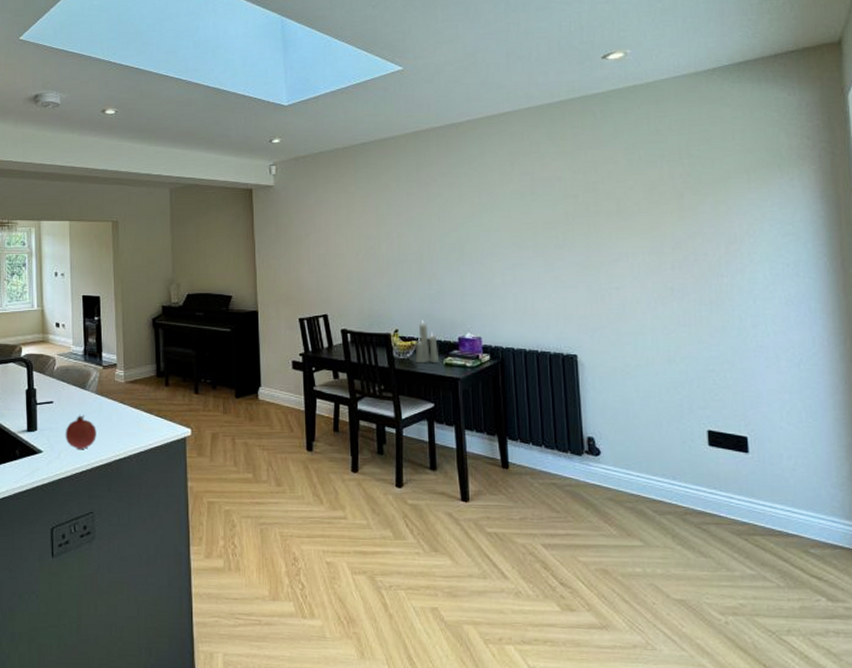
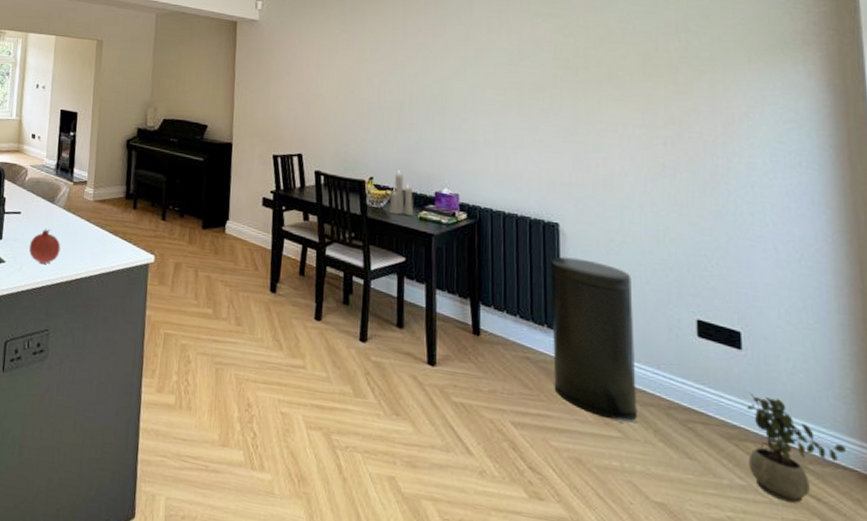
pedal bin: none [570,386,657,533] -> present [550,256,638,425]
potted plant: none [755,491,843,584] -> present [747,392,846,503]

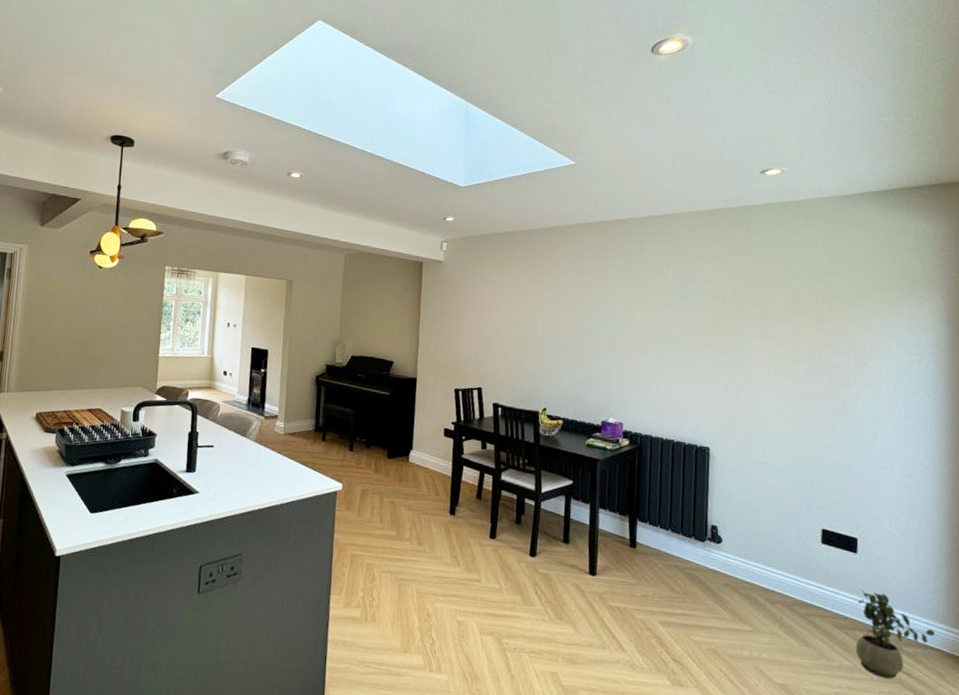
fruit: present [28,228,61,264] -> none [221,460,253,494]
candle: present [388,170,414,216] -> none [559,401,582,444]
pedal bin: present [550,256,638,425] -> none [698,477,769,620]

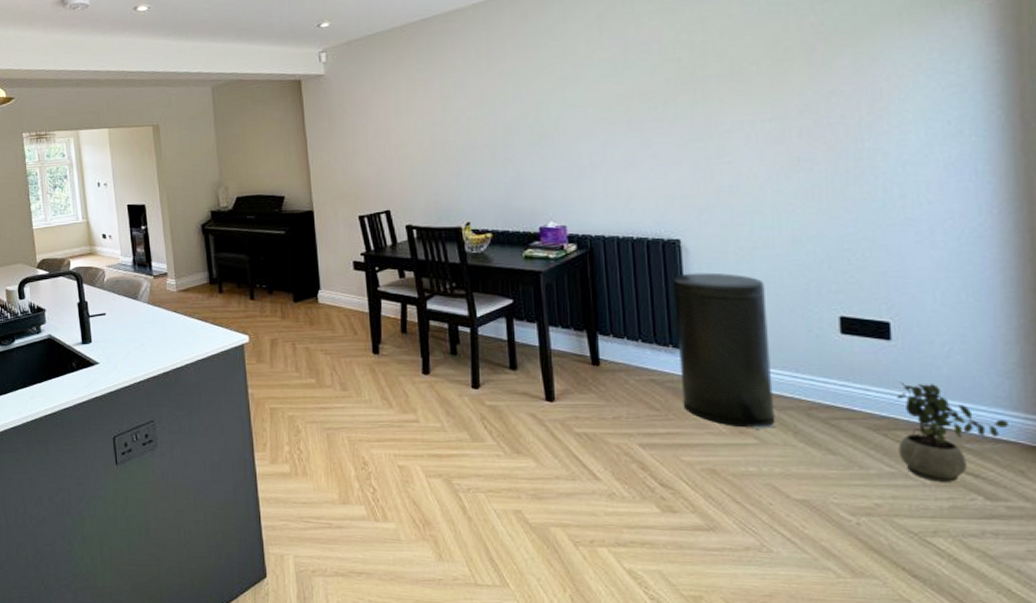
pedal bin: none [698,477,769,620] -> present [672,272,776,430]

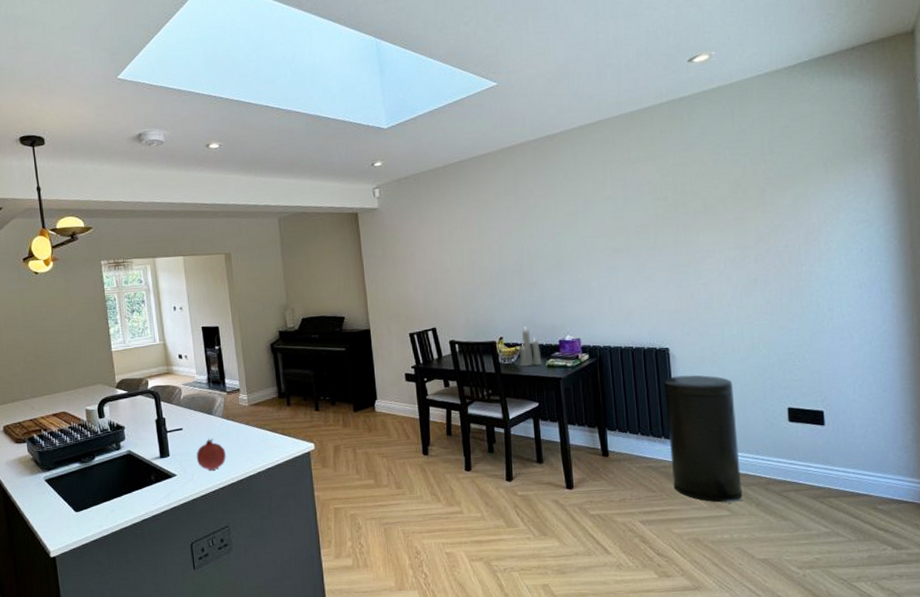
fruit: none [119,325,152,359] -> present [196,438,226,470]
candle: none [490,210,518,258] -> present [519,326,542,367]
potted plant: present [897,381,1008,482] -> none [830,458,907,537]

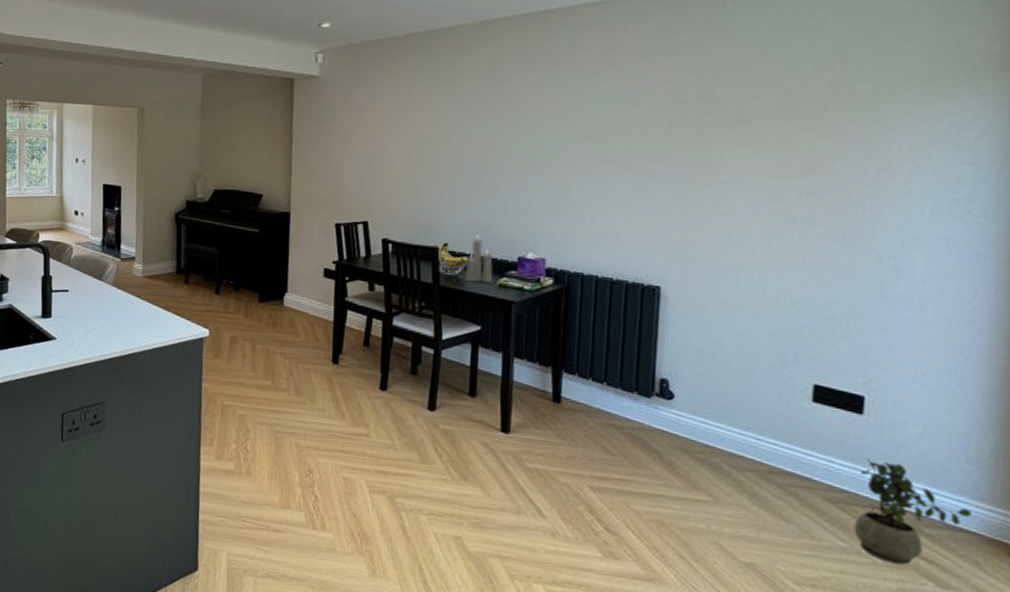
fruit: present [196,438,226,470] -> none [79,305,111,340]
pedal bin: present [663,375,743,503] -> none [640,321,741,489]
potted plant: none [830,458,907,537] -> present [853,457,972,565]

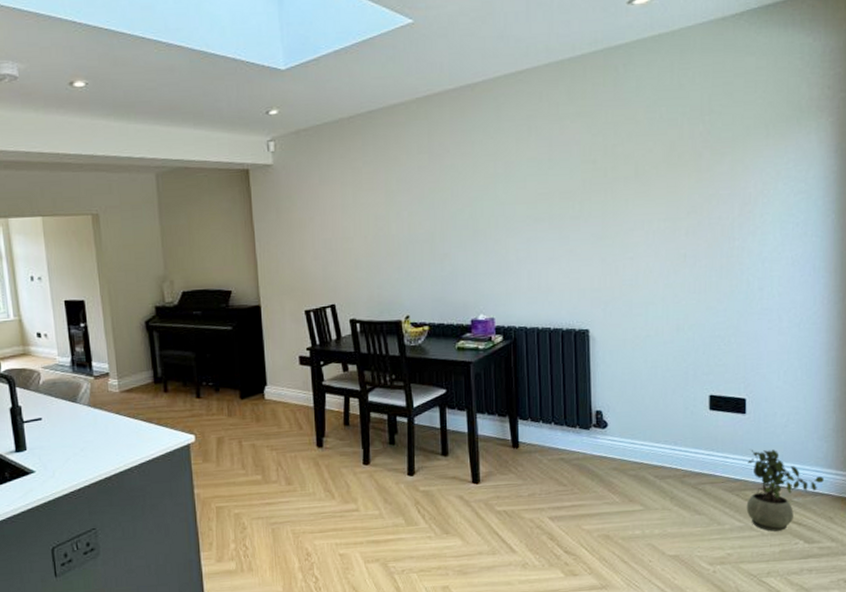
candle: present [464,235,493,284] -> none [427,304,452,350]

